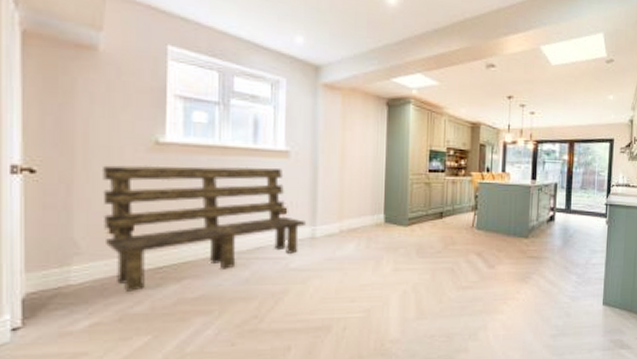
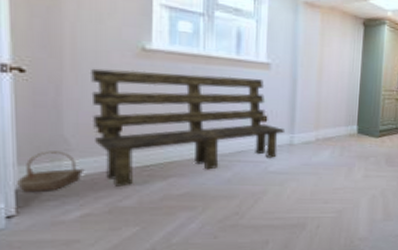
basket: none [24,255,94,302] -> present [17,151,85,193]

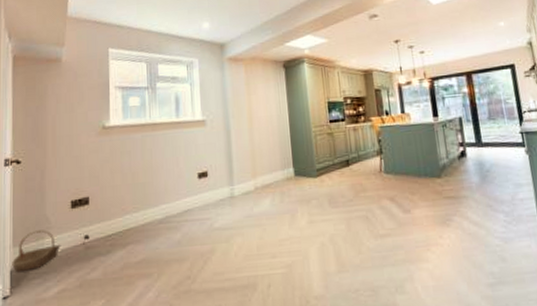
bench: present [89,68,286,187] -> none [65,137,226,259]

